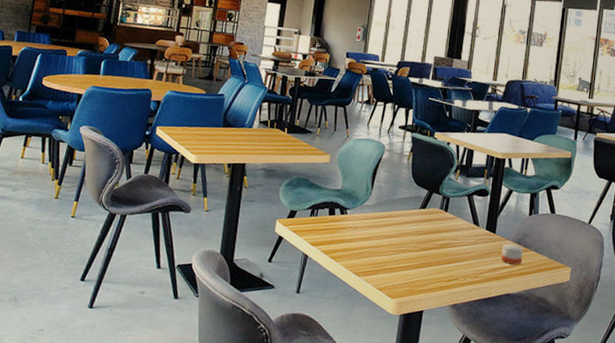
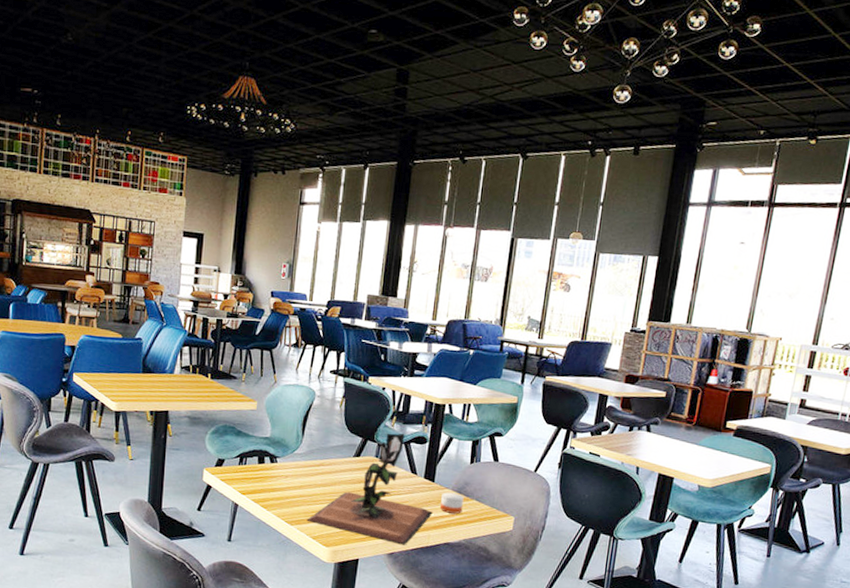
plant: none [373,185,494,297] -> present [306,433,433,545]

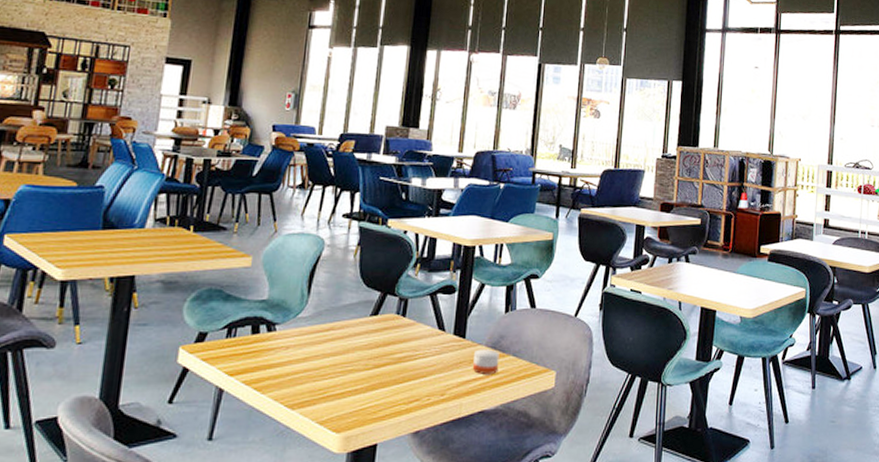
plant: present [306,433,433,545] -> none [312,282,464,420]

